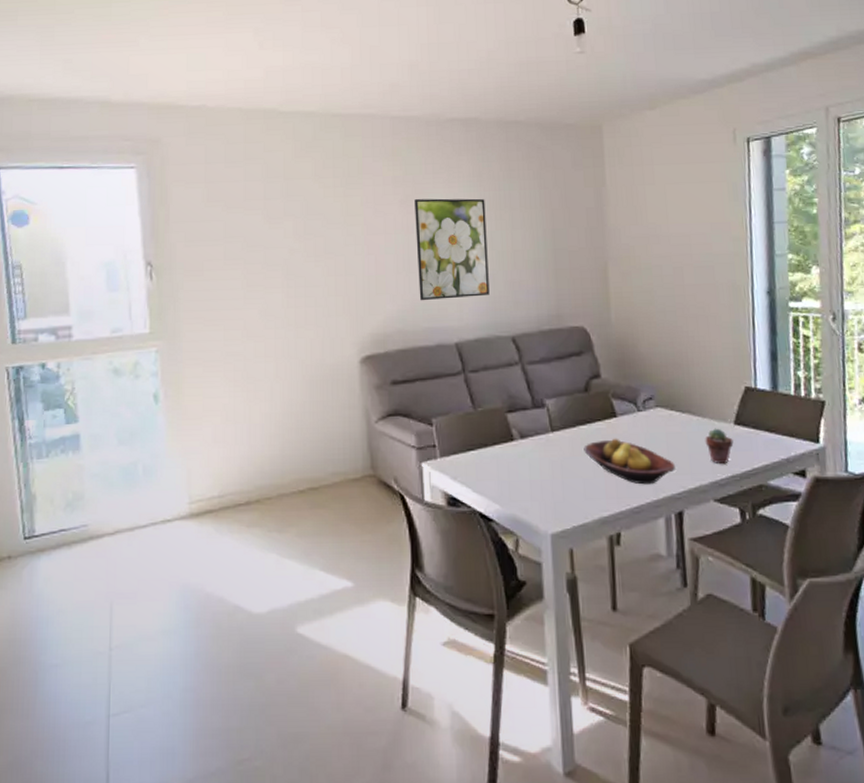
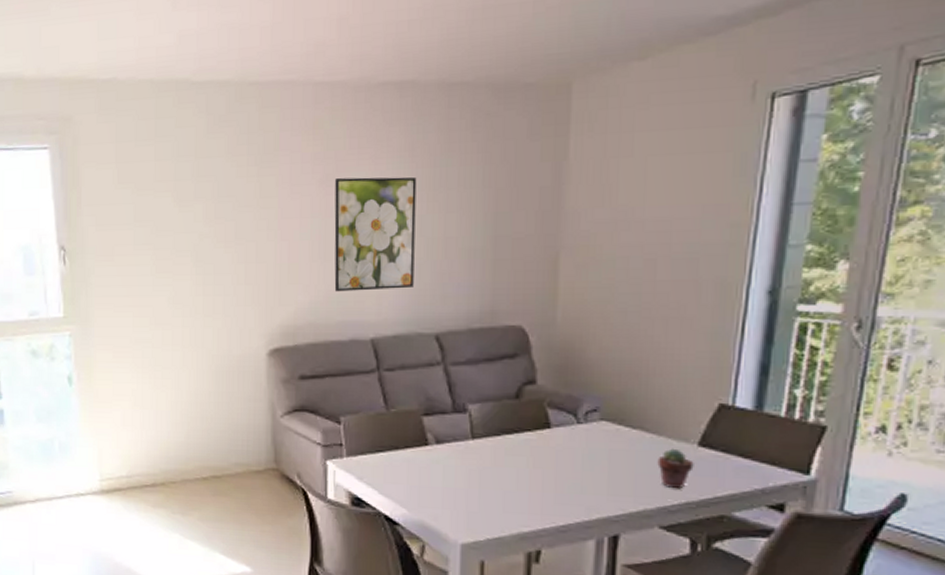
fruit bowl: present [583,438,675,485] -> none [507,450,616,504]

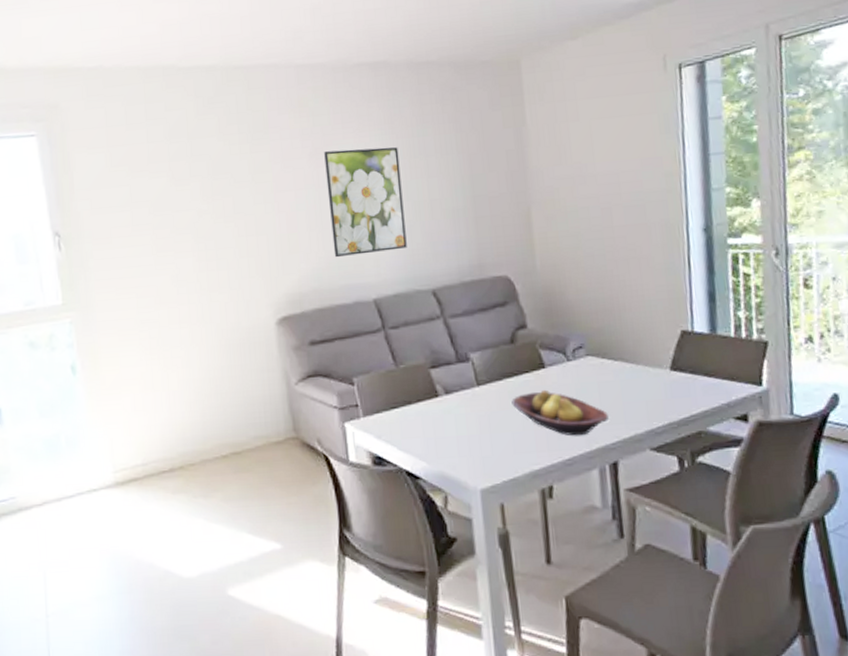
fruit bowl: none [507,450,616,504] -> present [511,389,608,436]
potted succulent: present [657,448,694,489] -> none [639,375,670,413]

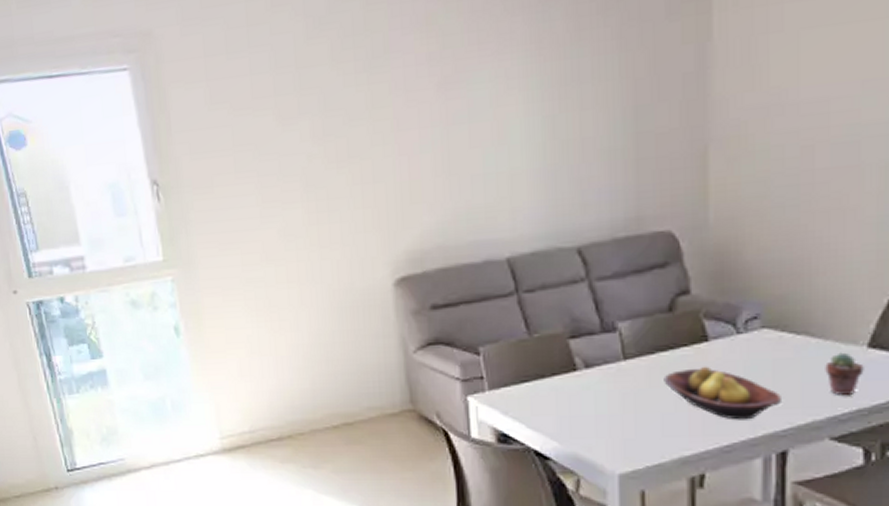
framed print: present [324,147,407,258] -> none [455,73,550,209]
potted succulent: none [639,375,670,413] -> present [825,352,864,397]

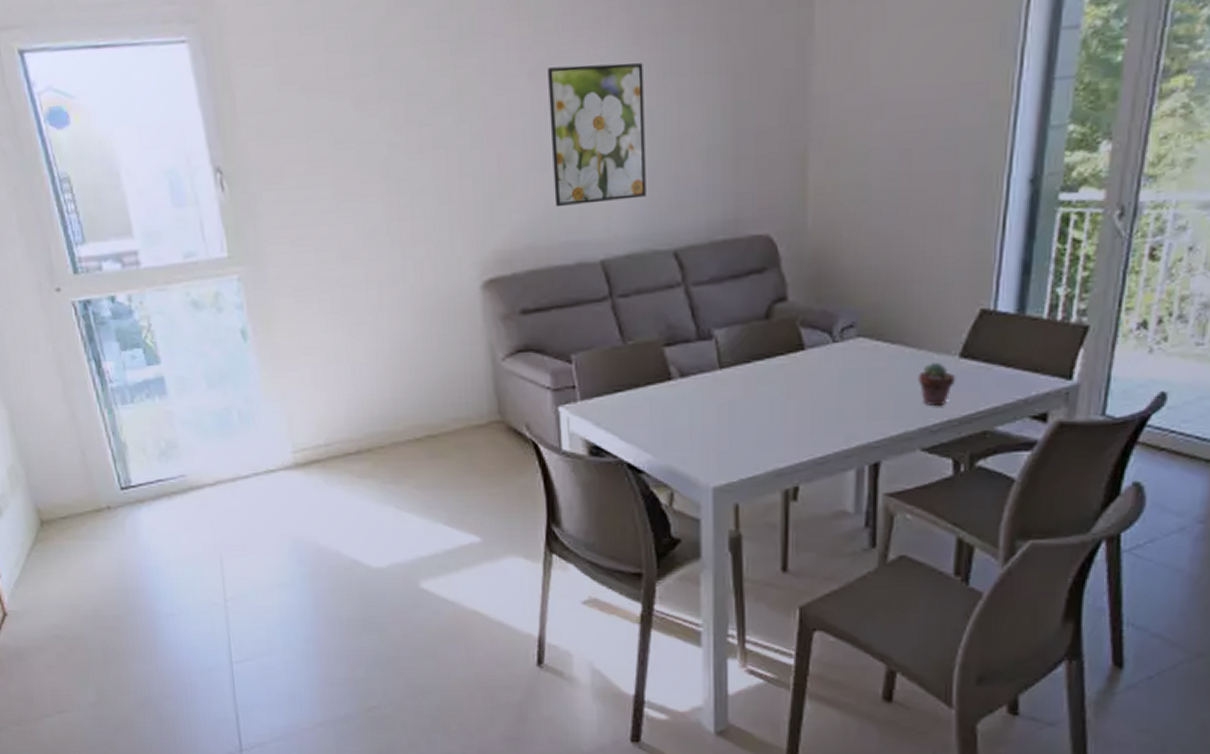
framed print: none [455,73,550,209] -> present [548,62,646,208]
fruit bowl: present [664,366,781,420] -> none [759,375,875,431]

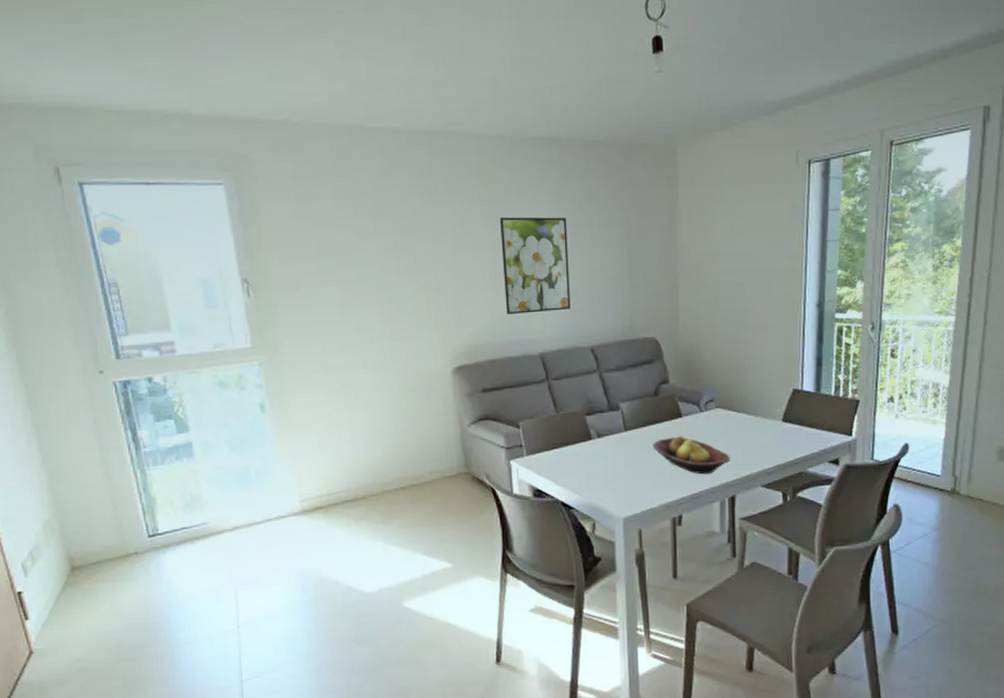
fruit bowl: none [759,375,875,431] -> present [652,435,730,475]
potted succulent: present [918,362,956,407] -> none [756,425,781,456]

